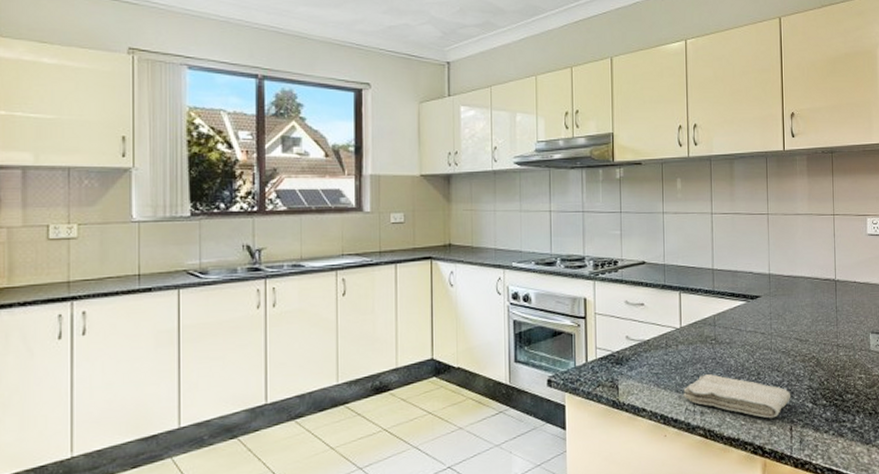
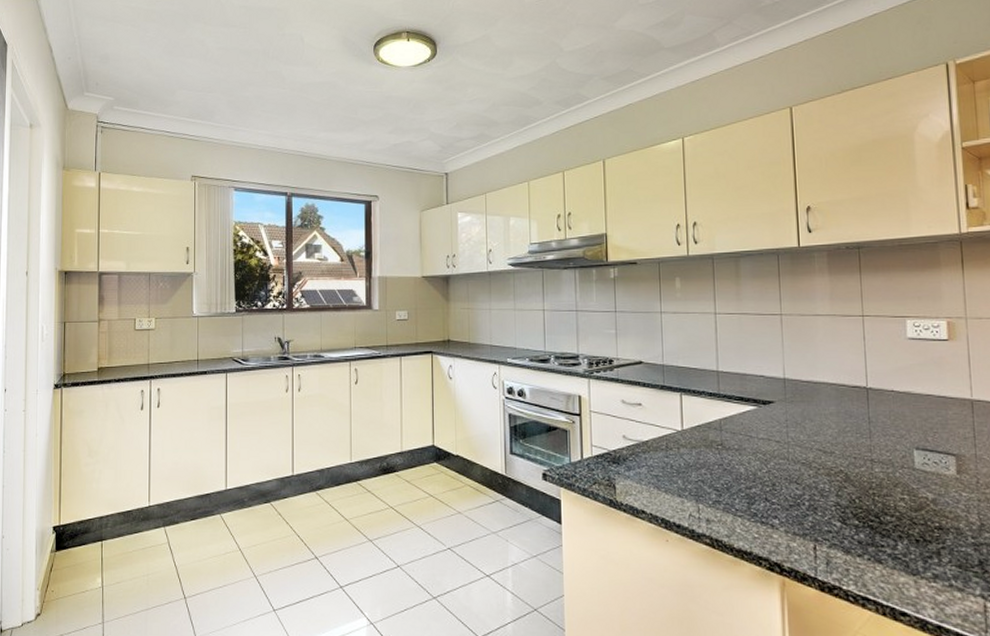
washcloth: present [683,374,791,419] -> none [686,481,814,534]

